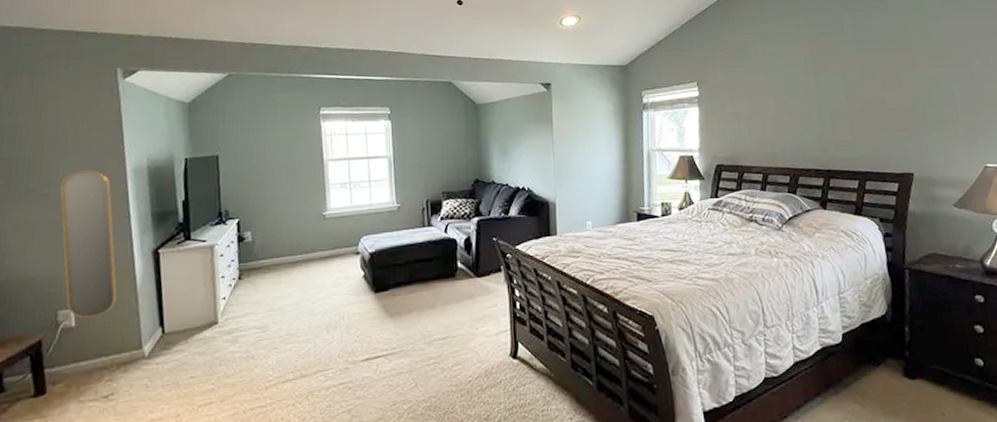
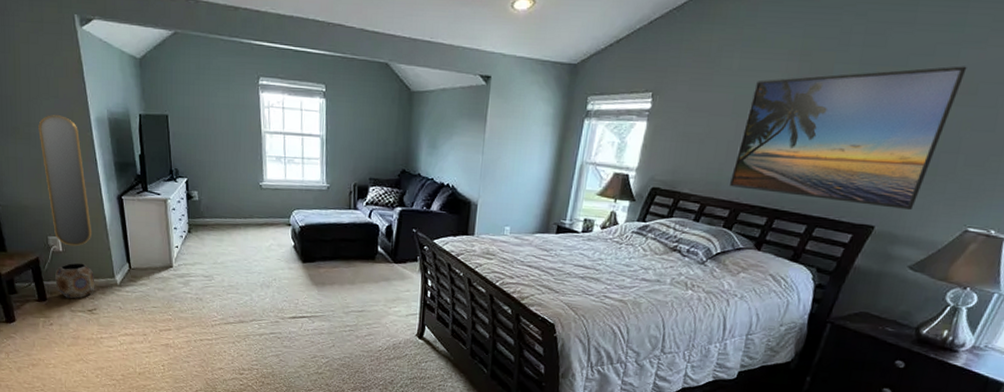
planter: none [61,337,116,387] -> present [55,263,95,299]
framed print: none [780,36,938,156] -> present [728,66,967,210]

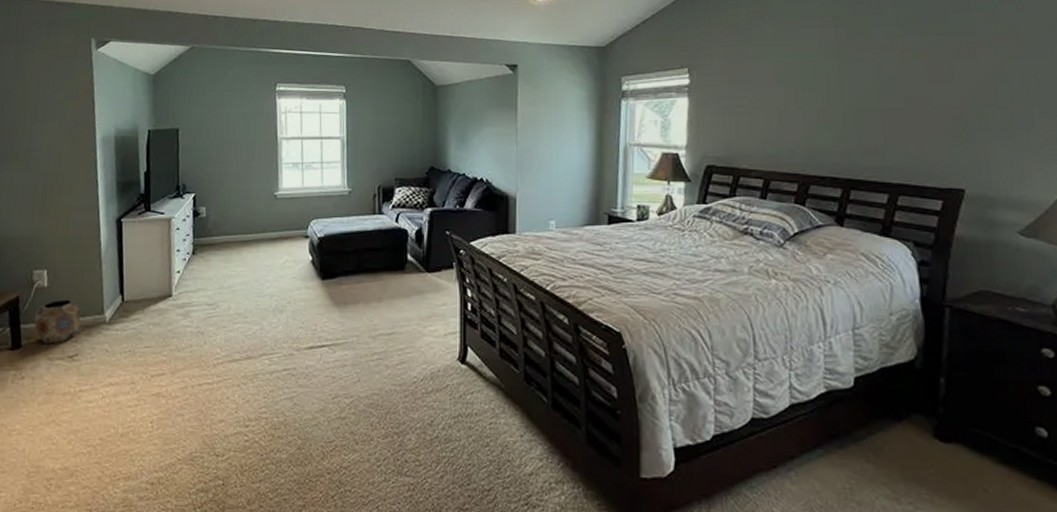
home mirror: present [38,115,92,247] -> none [39,137,84,280]
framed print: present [728,66,967,210] -> none [790,19,1009,168]

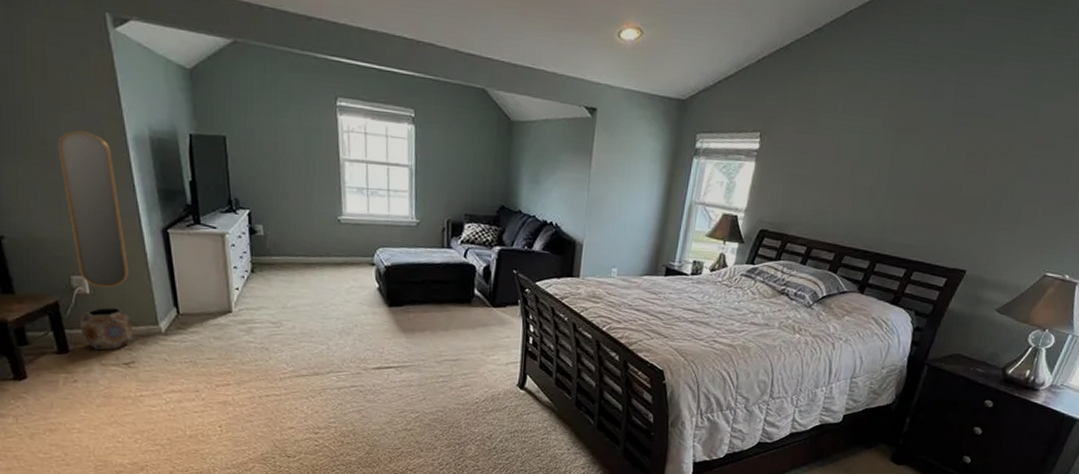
home mirror: none [39,137,84,280] -> present [57,130,129,288]

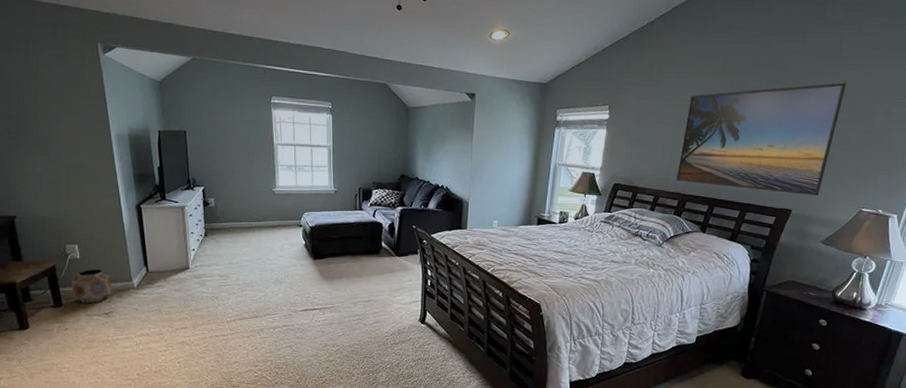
home mirror: present [57,130,129,288] -> none [59,132,111,254]
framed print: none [833,118,1045,255] -> present [675,82,847,195]

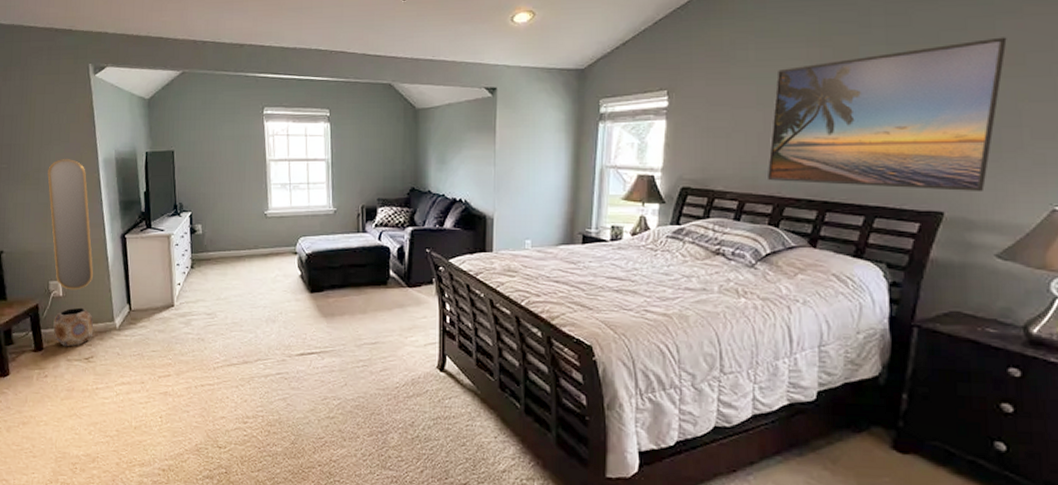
home mirror: none [59,132,111,254] -> present [47,159,94,290]

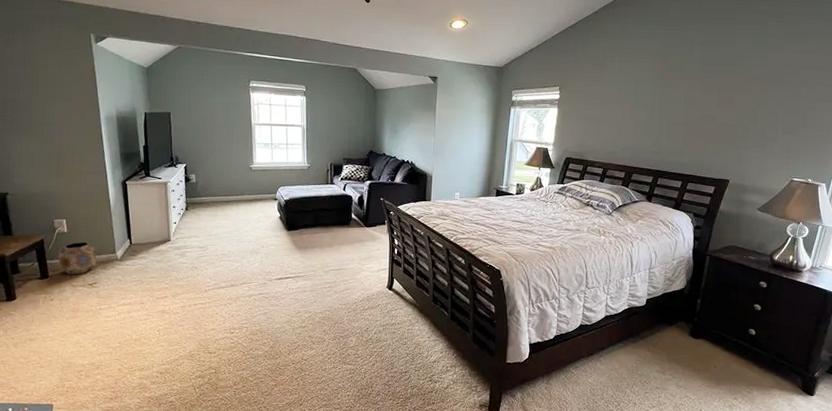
home mirror: present [47,159,94,290] -> none [51,115,97,227]
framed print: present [766,37,1007,191] -> none [622,64,773,166]

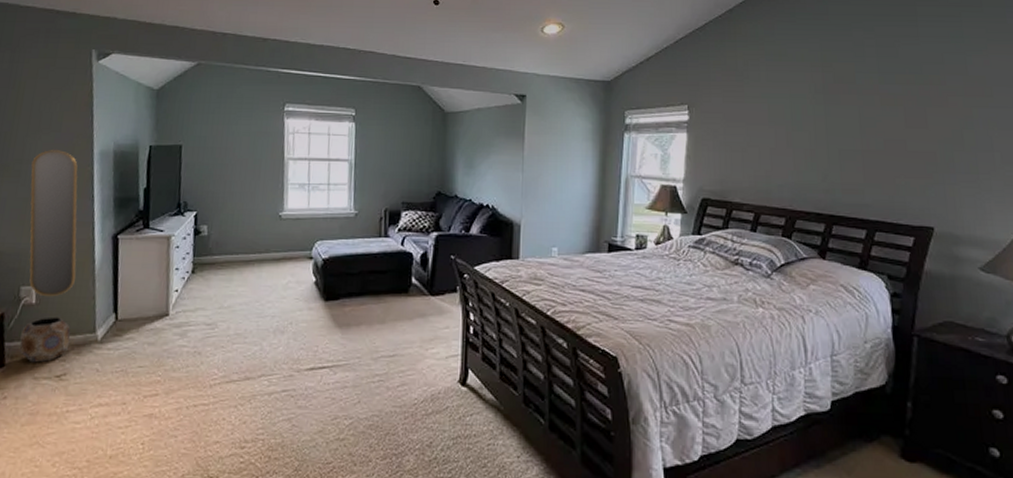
home mirror: none [51,115,97,227] -> present [29,150,78,297]

